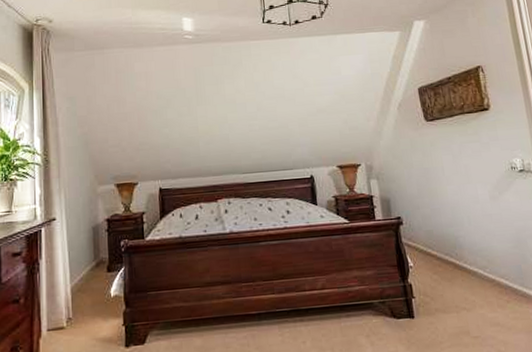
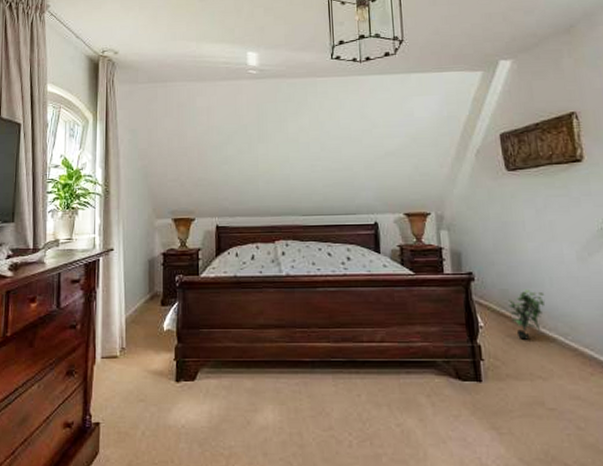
potted plant: none [433,229,465,275] -> present [508,290,545,340]

